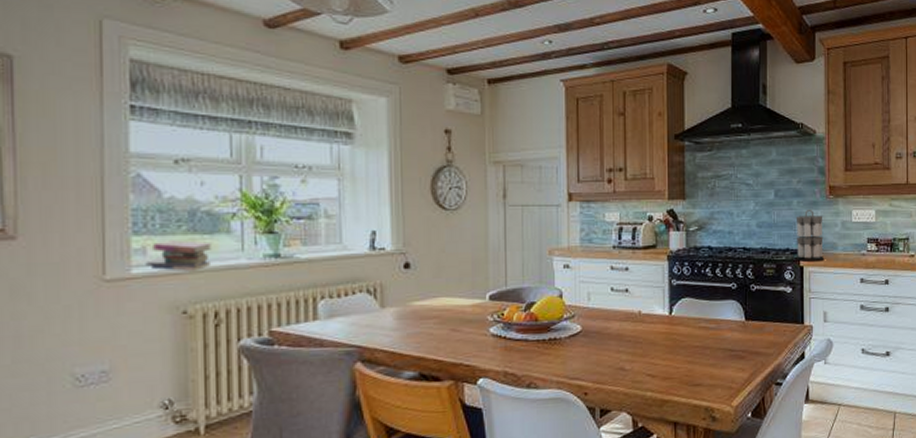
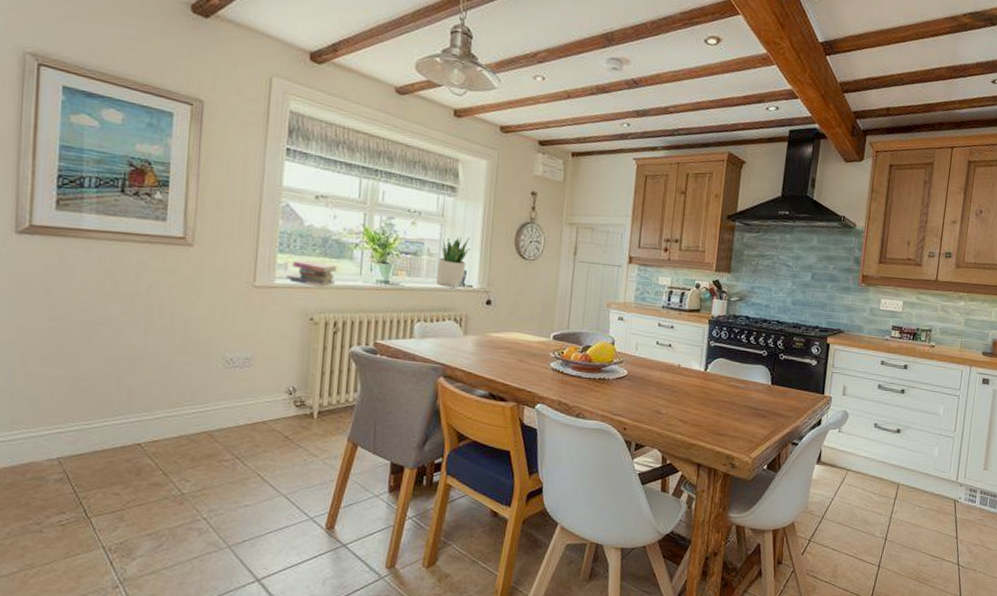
planter: none [339,192,376,254] -> present [436,237,470,289]
spice rack: present [795,210,825,263] -> none [824,294,854,342]

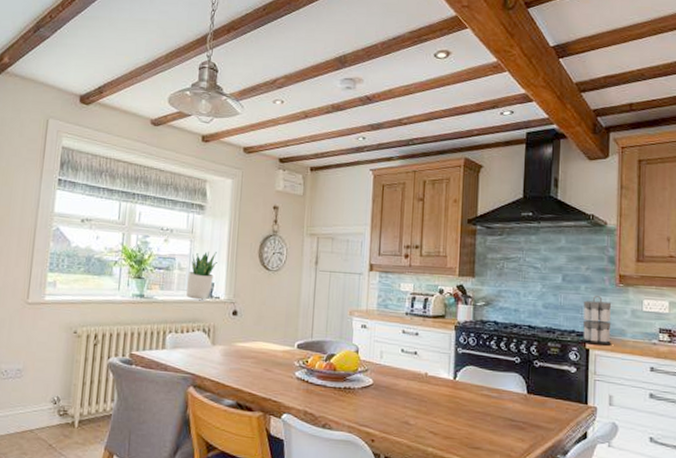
books: present [286,260,337,287] -> none [54,278,99,302]
spice rack: none [824,294,854,342] -> present [581,296,612,347]

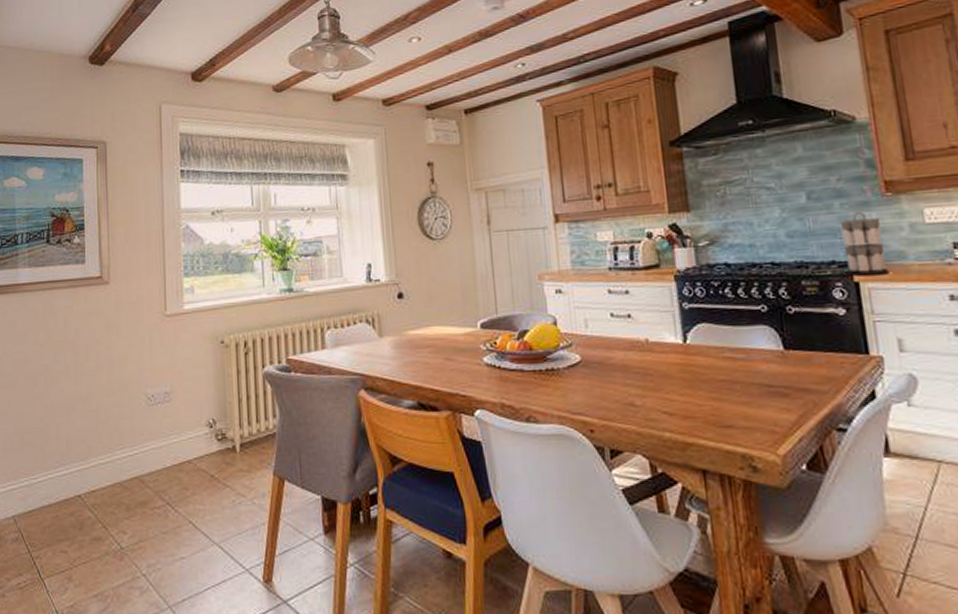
planter: present [186,251,217,300] -> none [339,227,370,286]

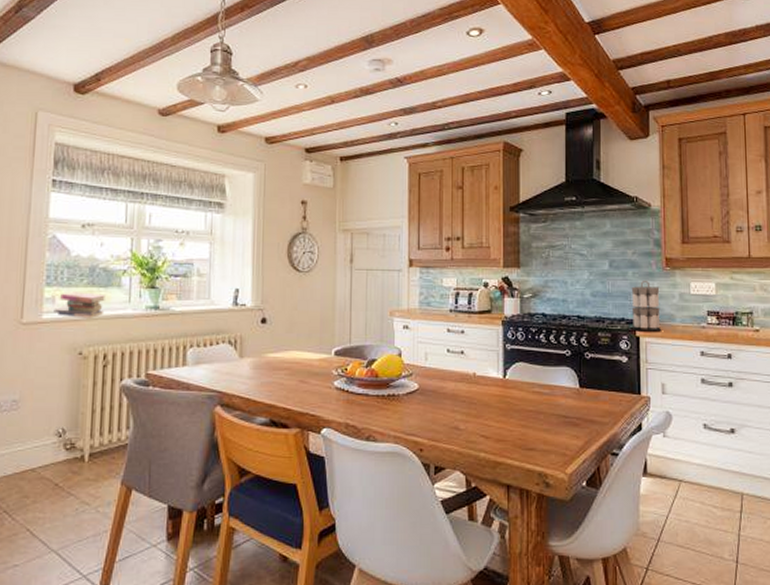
books: none [193,279,241,307] -> present [53,292,105,318]

